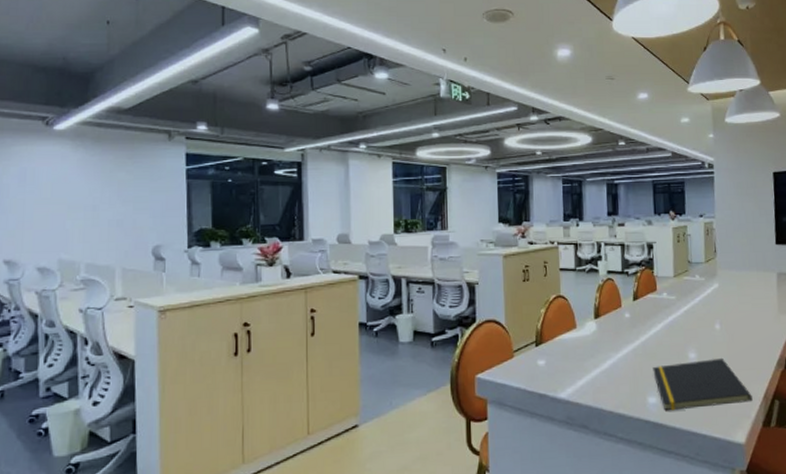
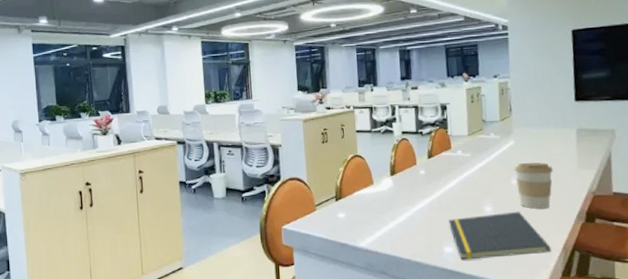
coffee cup: none [718,307,755,355] -> present [514,162,553,209]

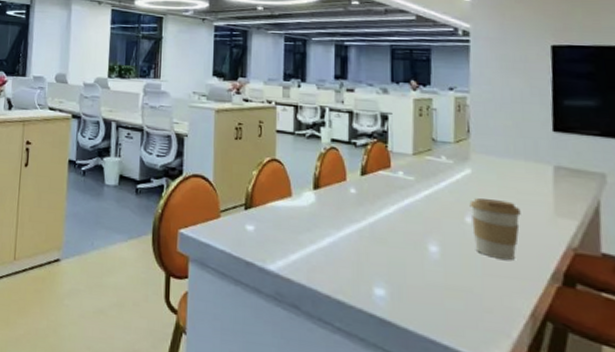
notepad: present [448,211,551,260] -> none [382,253,515,318]

